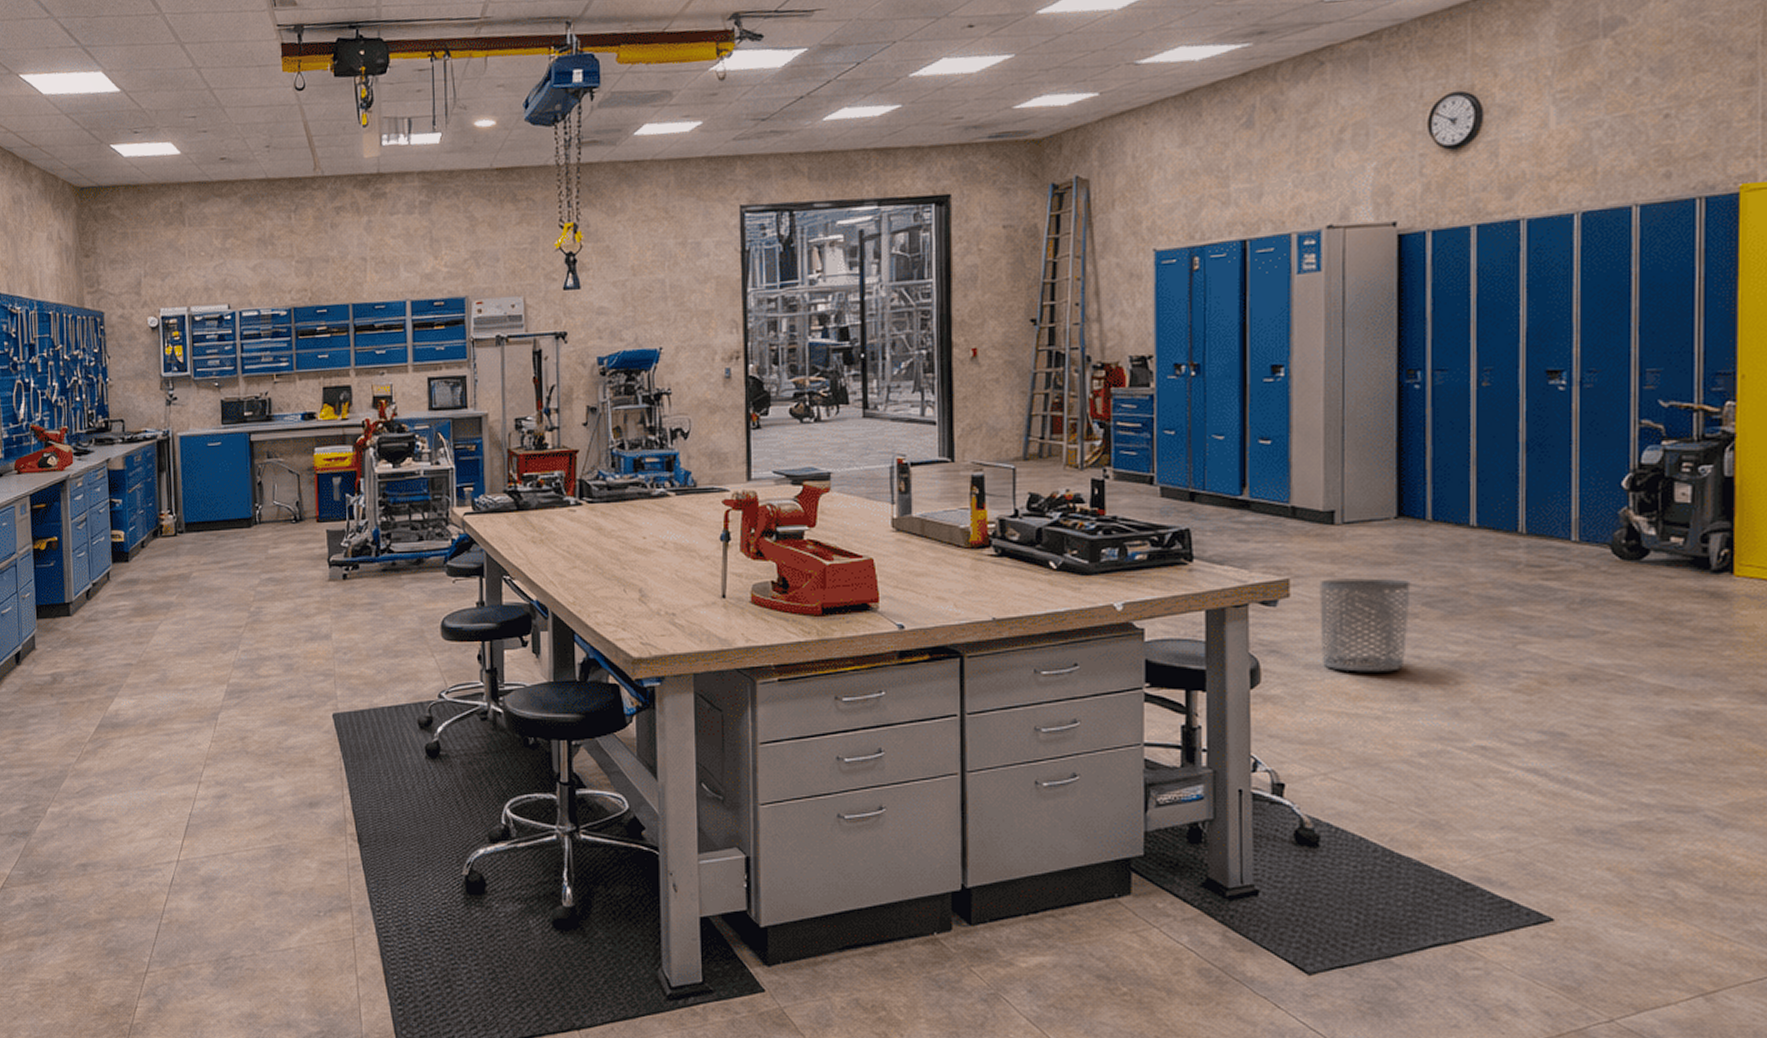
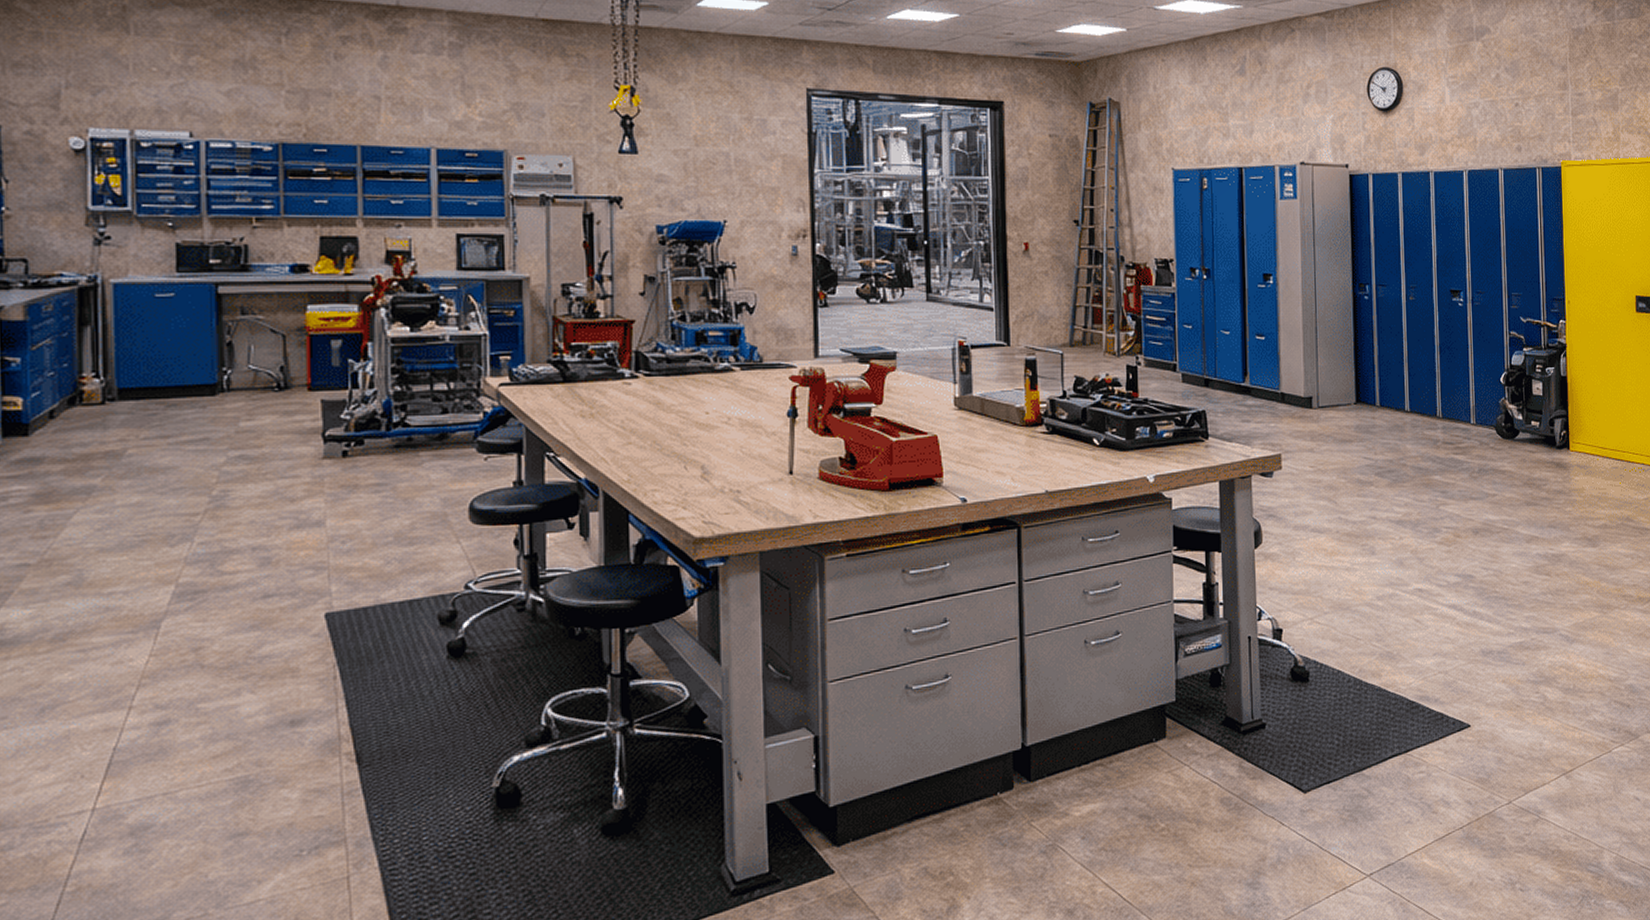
waste bin: present [1319,578,1411,672] -> none [1303,453,1367,532]

